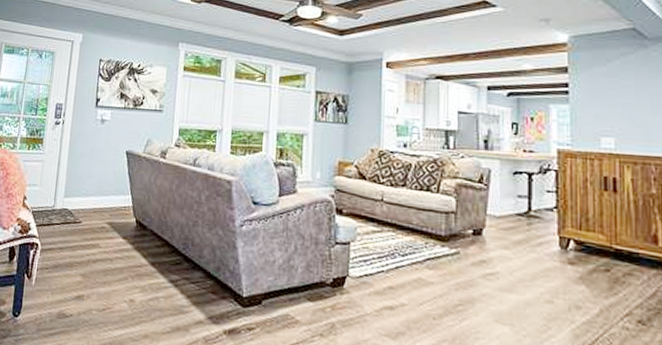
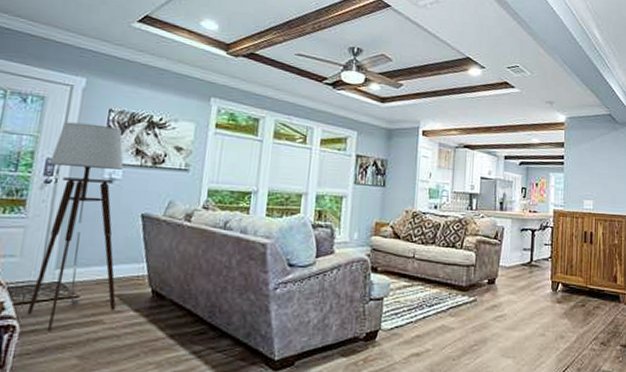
floor lamp: none [45,72,112,251] -> present [27,121,124,332]

